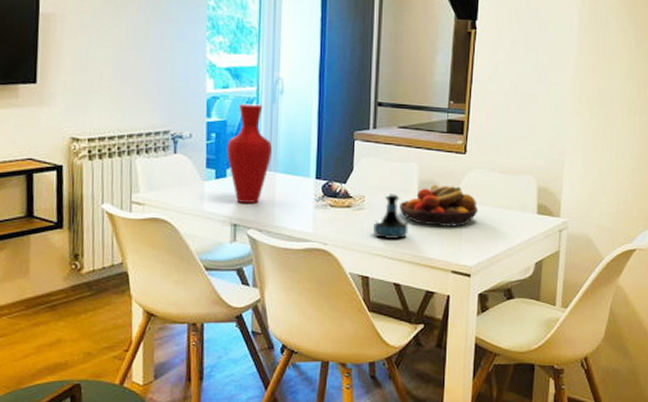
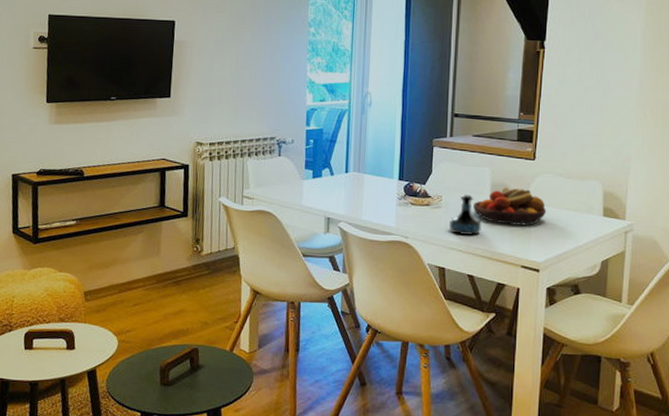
vase: present [226,103,273,203] -> none [322,114,362,200]

